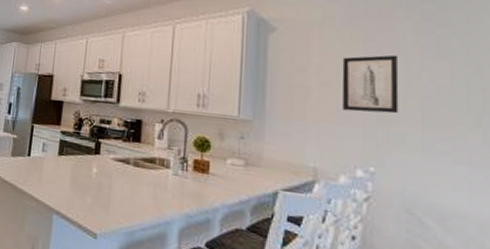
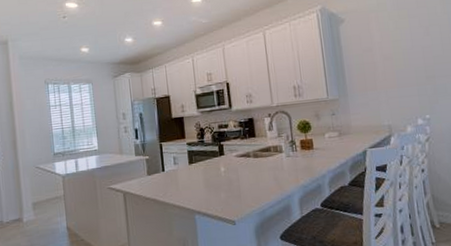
wall art: present [342,54,399,114] -> none [395,25,439,76]

